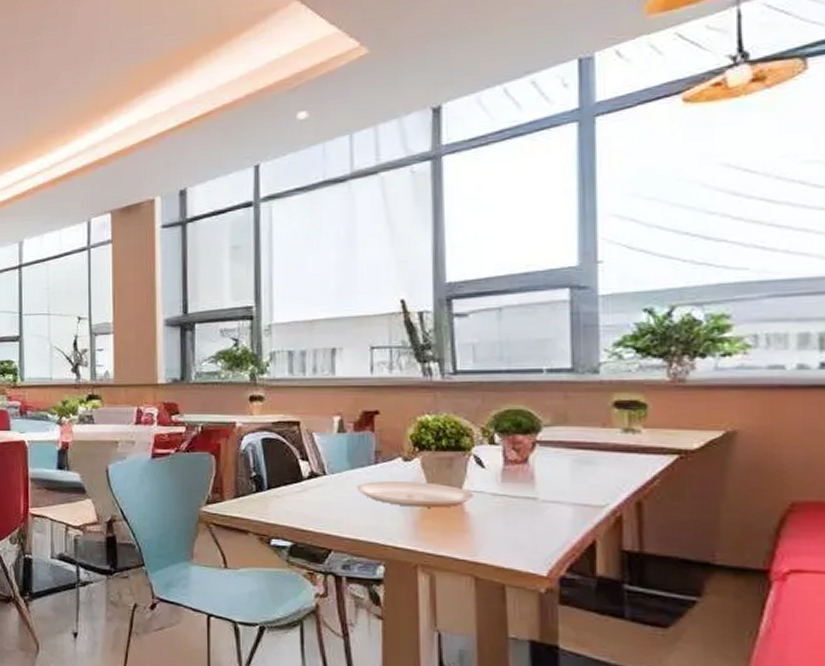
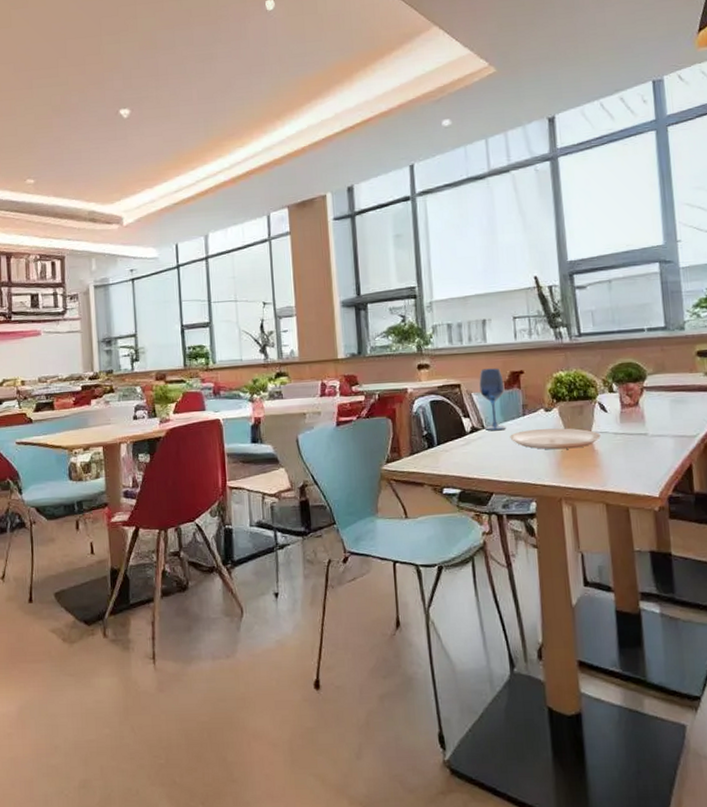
wineglass: none [323,406,354,479] -> present [479,368,505,431]

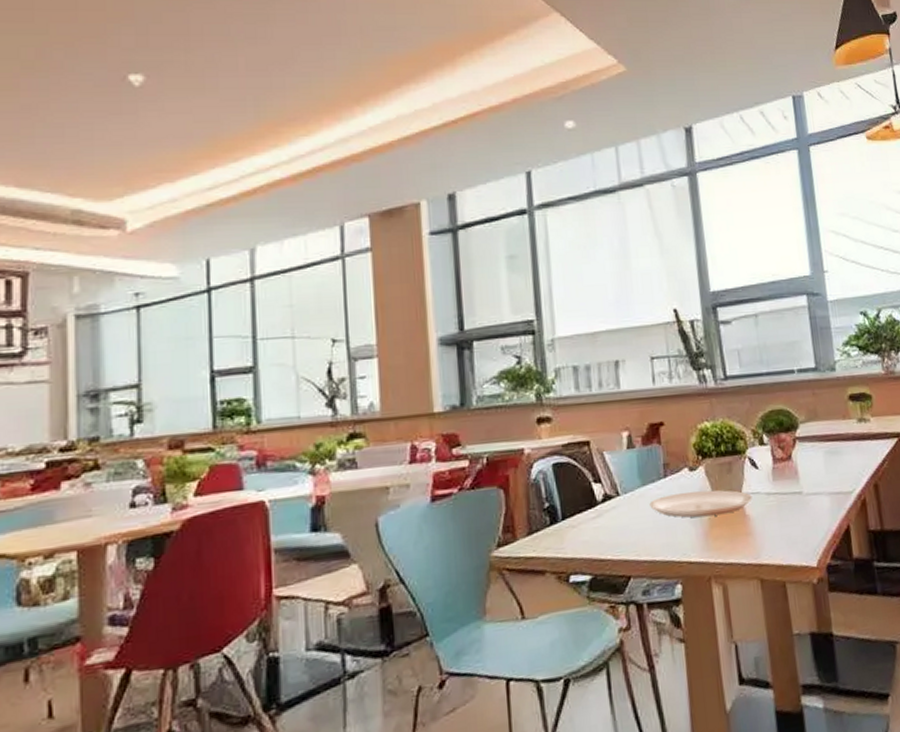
wineglass: present [479,368,505,431] -> none [612,419,644,498]

